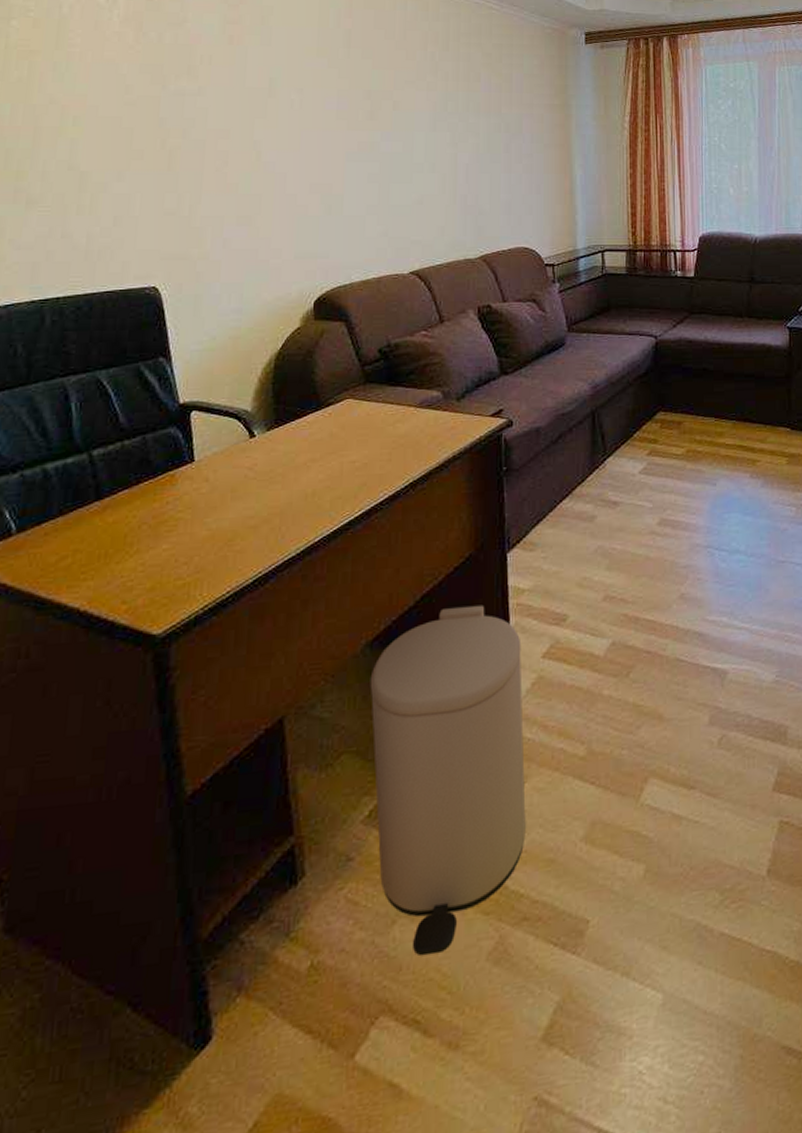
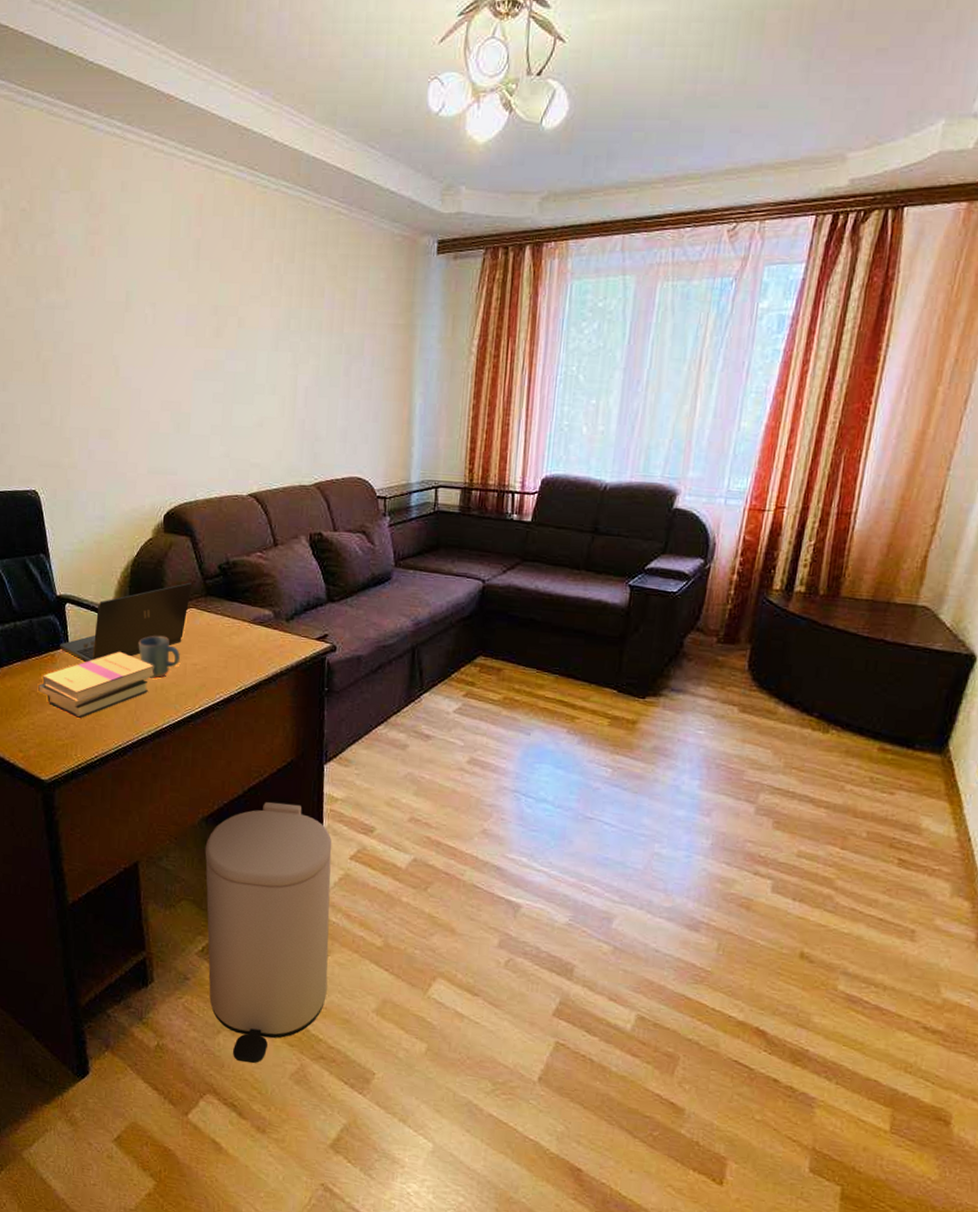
books: none [150,460,305,547] -> present [37,652,155,718]
laptop: none [182,371,347,479] -> present [59,582,192,663]
mug: none [283,435,335,485] -> present [138,636,180,678]

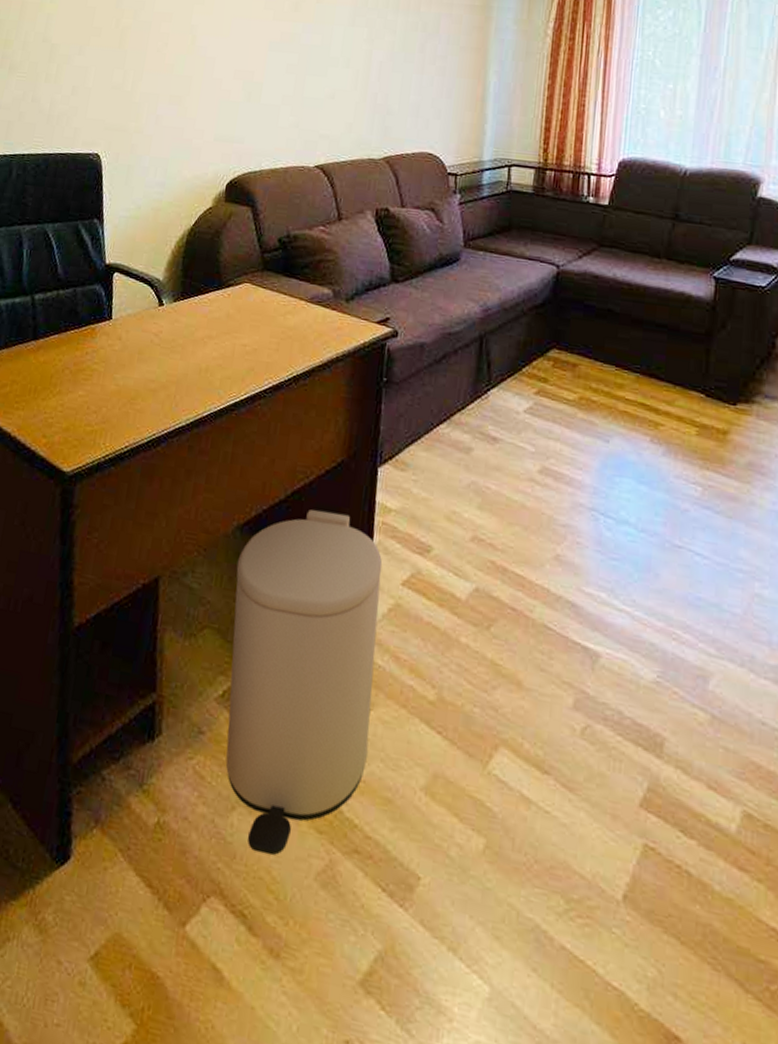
books: present [37,652,155,718] -> none [72,328,201,401]
laptop: present [59,582,192,663] -> none [101,255,249,339]
mug: present [138,636,180,678] -> none [186,311,230,359]

